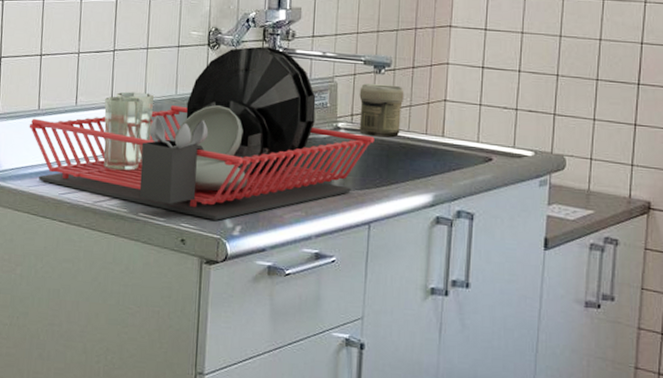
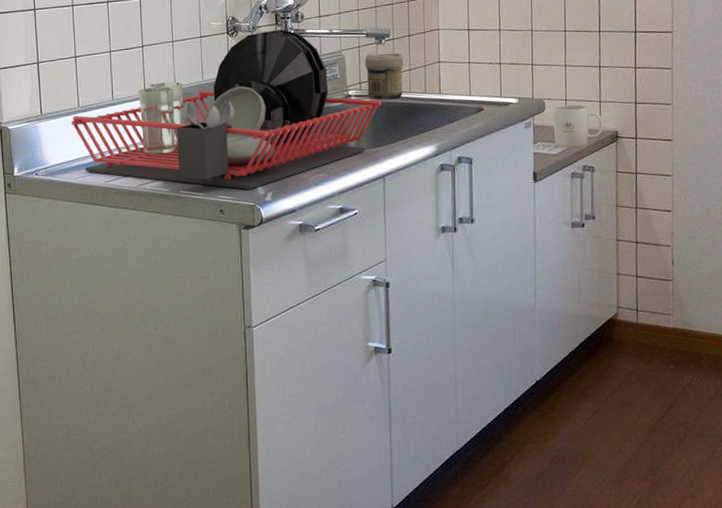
mug: none [572,164,634,216] -> present [552,104,604,148]

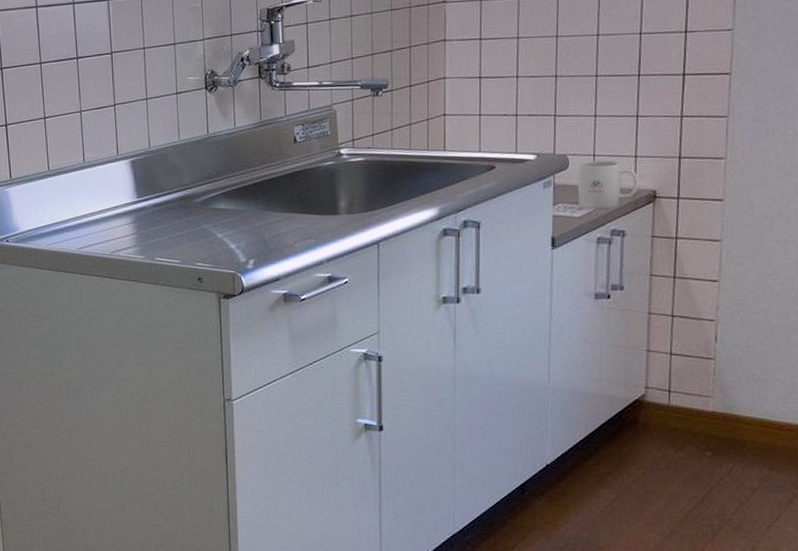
dish rack: present [71,29,382,190] -> none [41,82,377,257]
jar: present [365,53,404,100] -> none [359,106,404,159]

